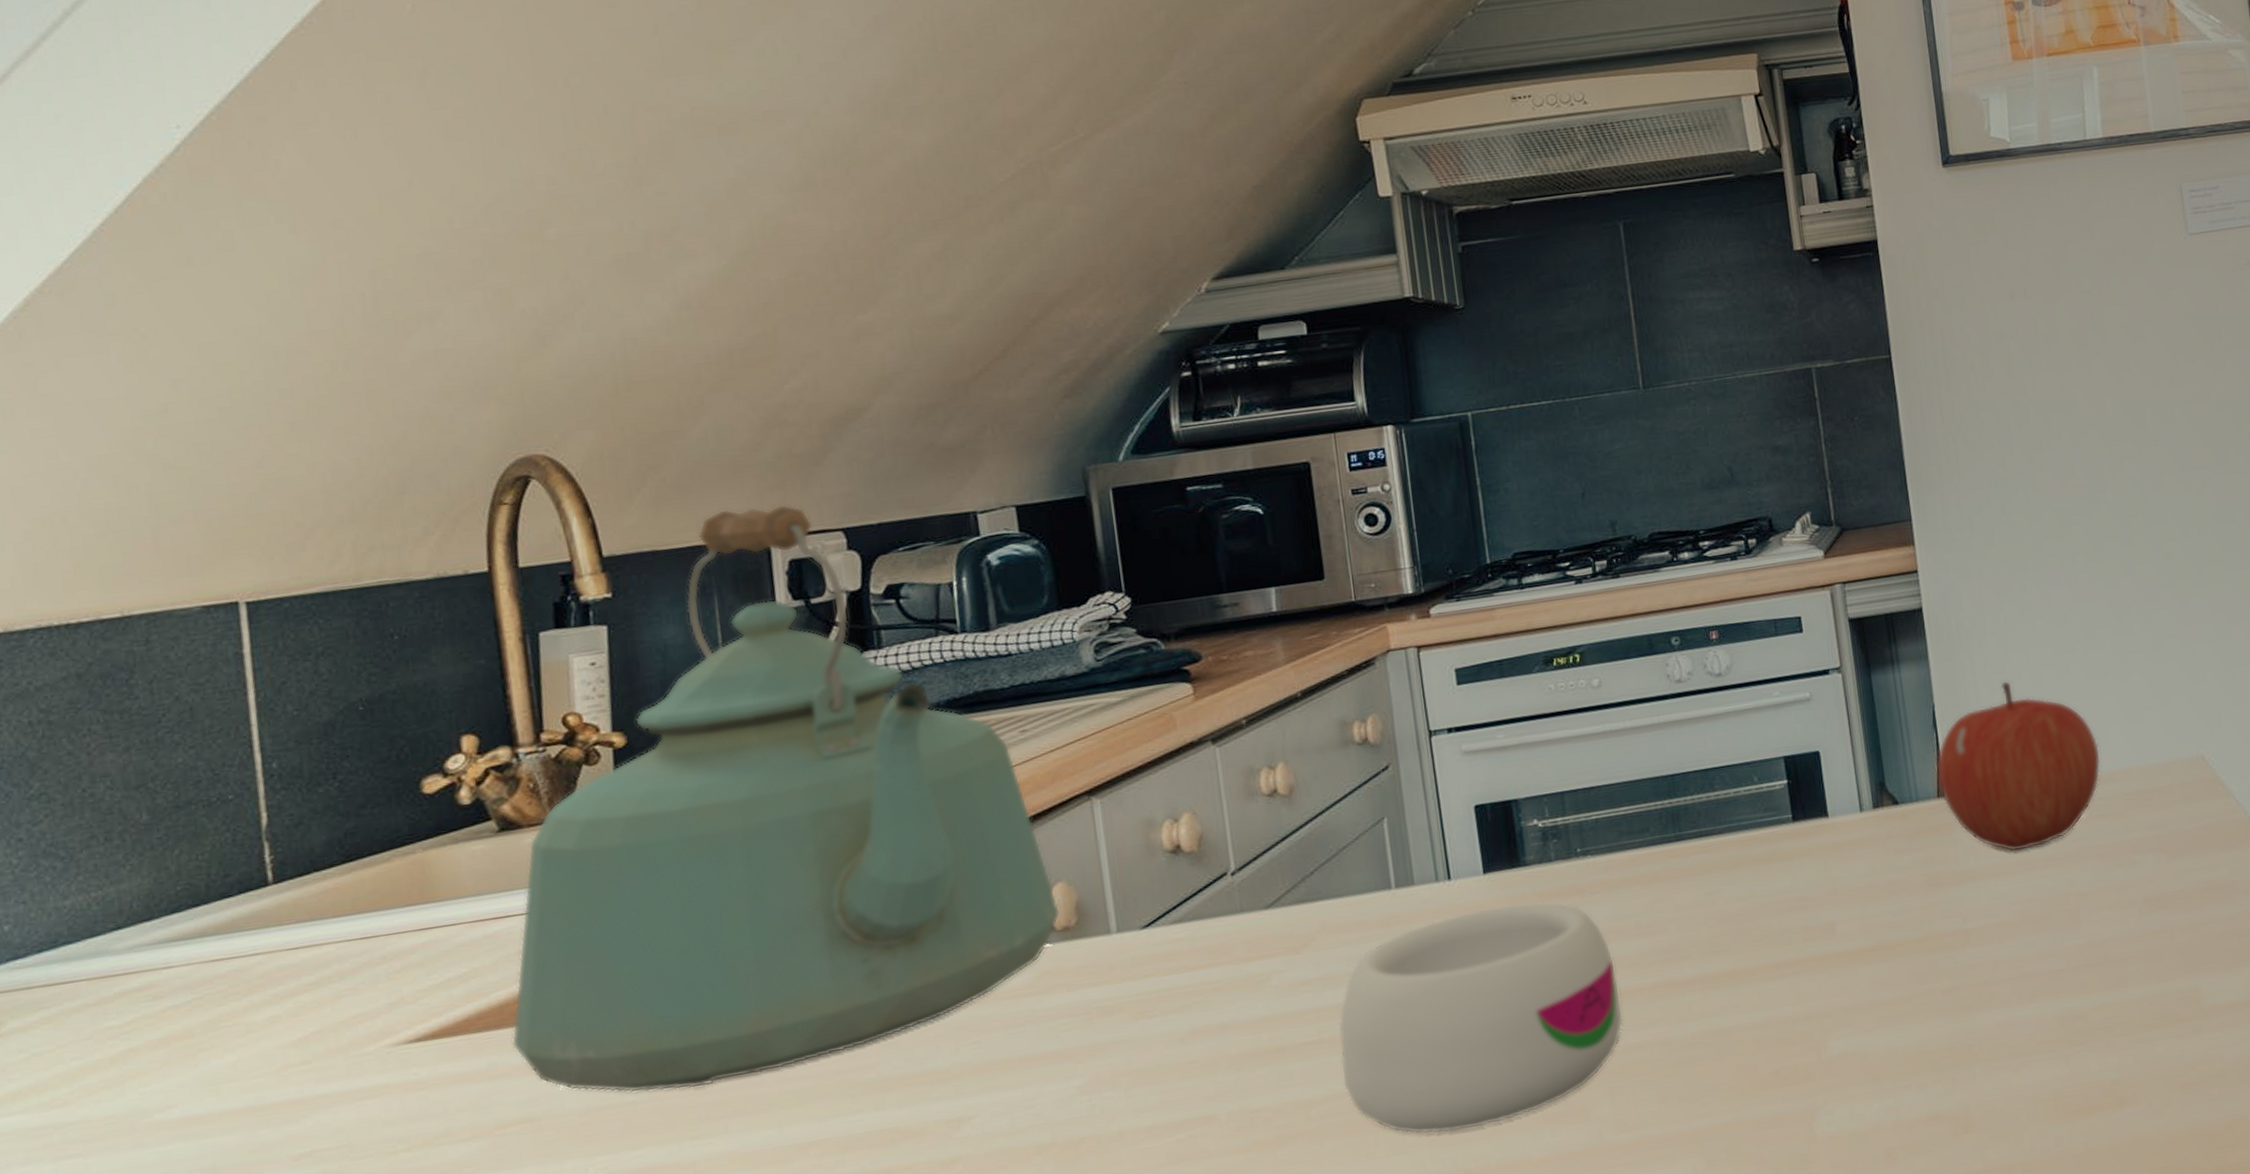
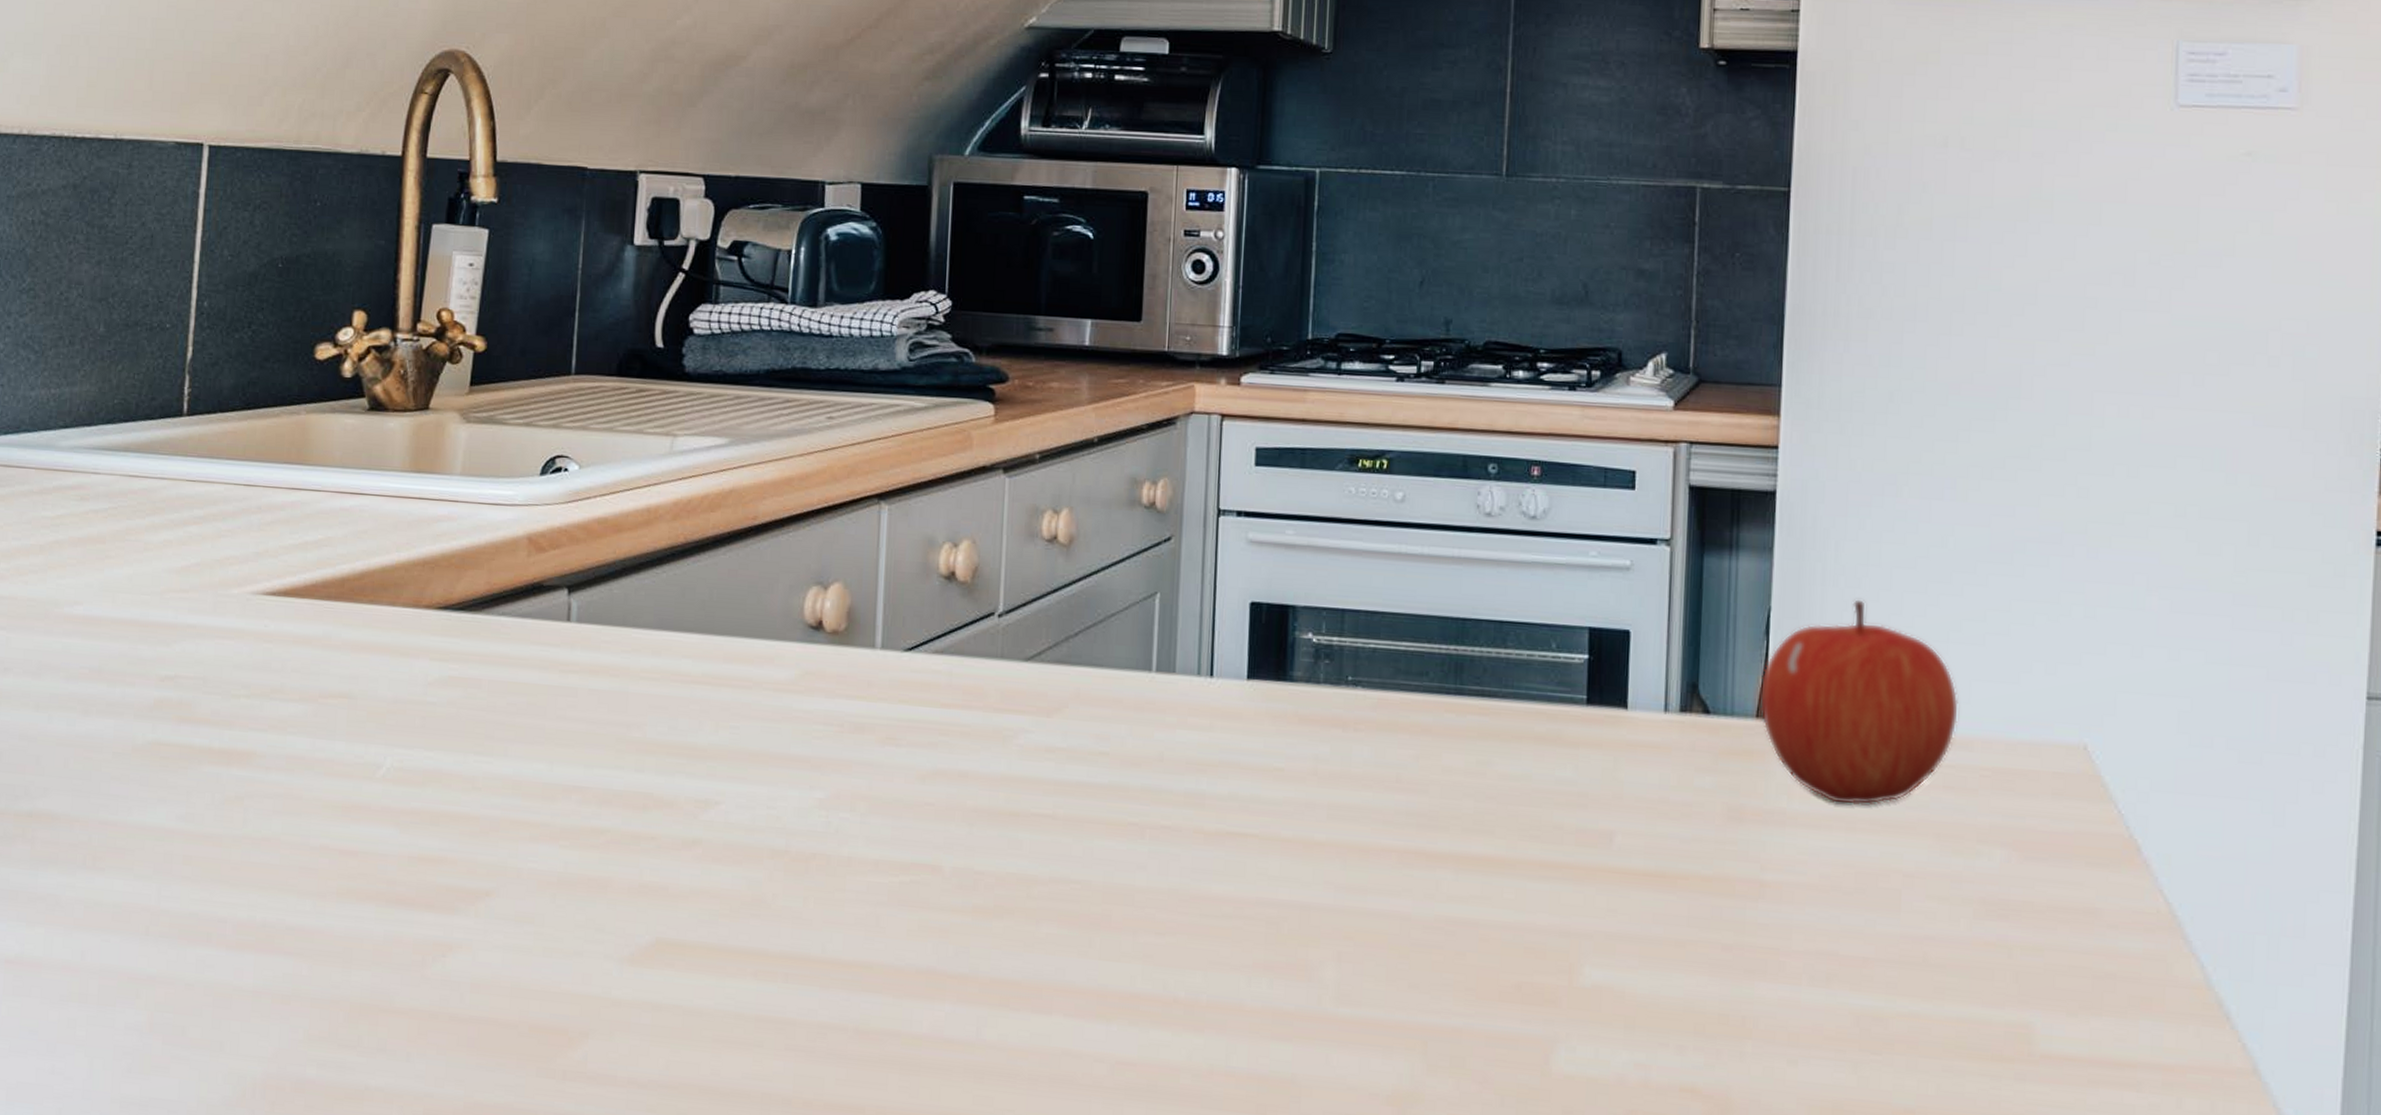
kettle: present [511,504,1061,1093] -> none [345,135,833,706]
mug: present [1338,902,1624,1135] -> none [1068,716,1367,957]

